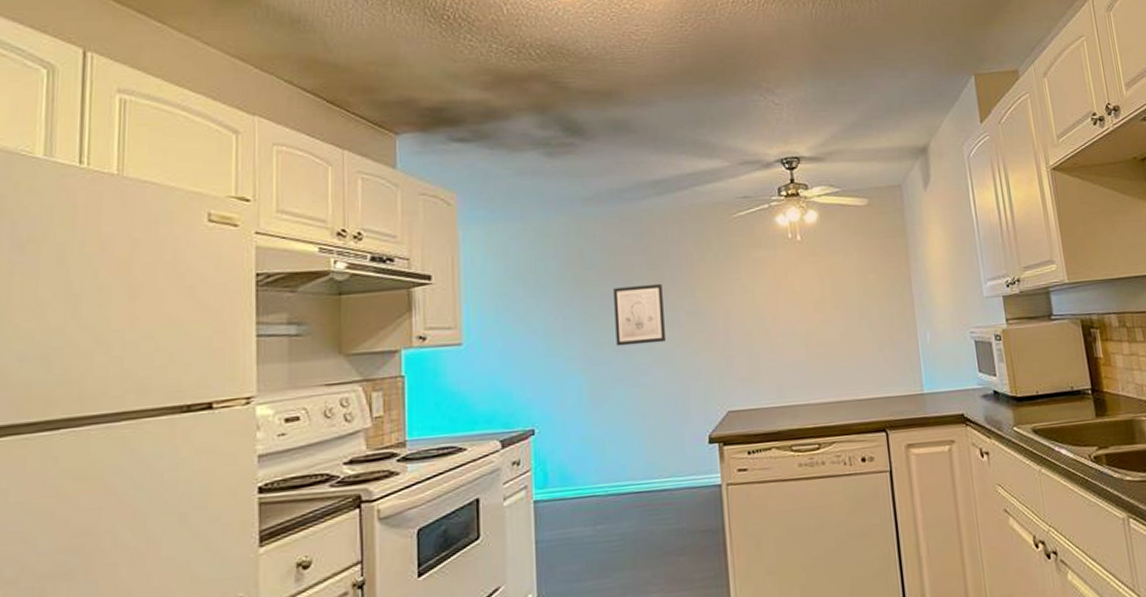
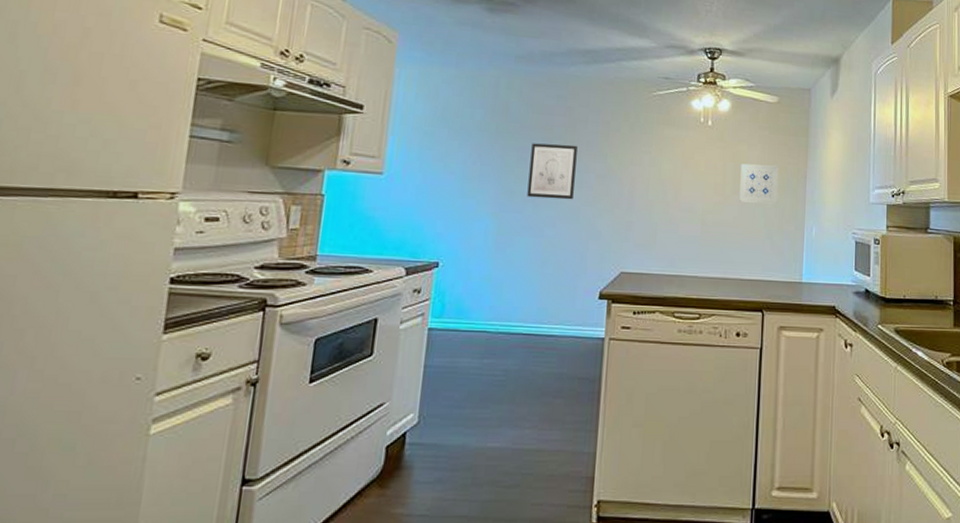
wall art: none [839,271,885,317] -> present [739,163,780,204]

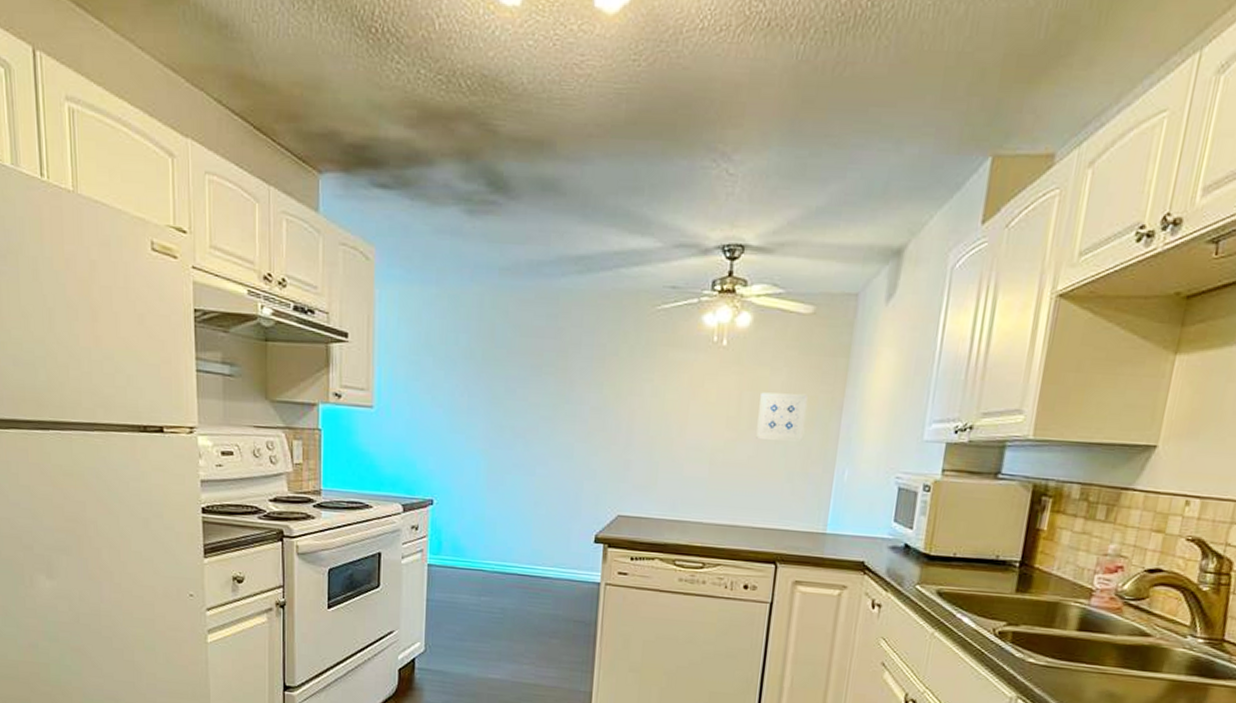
wall art: present [527,143,578,200] -> none [517,371,570,436]

